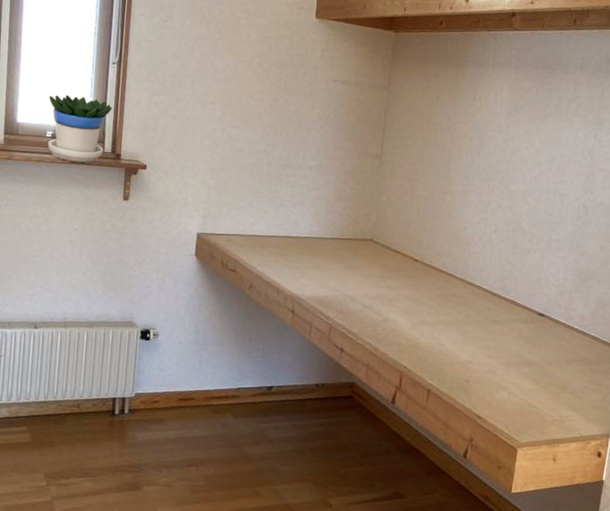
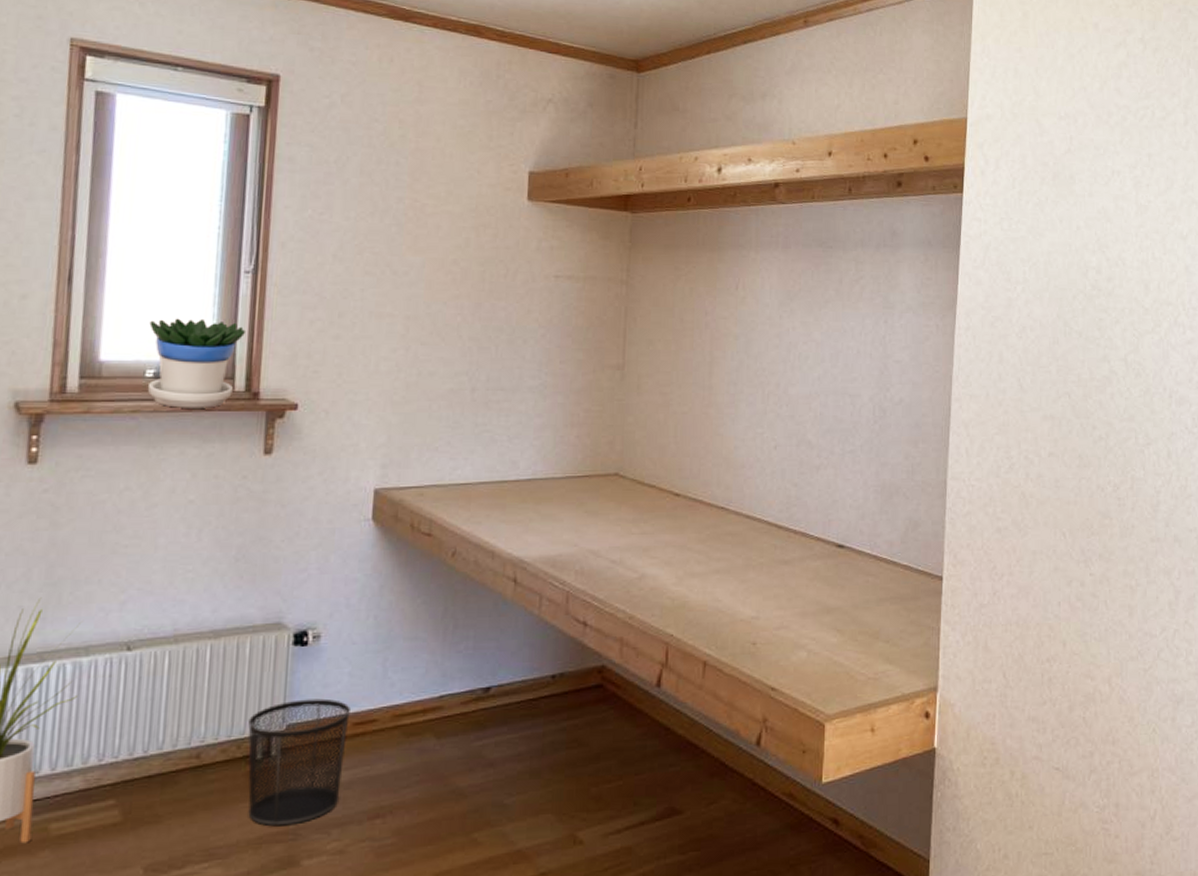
waste bin: none [110,377,177,462] -> present [248,698,350,827]

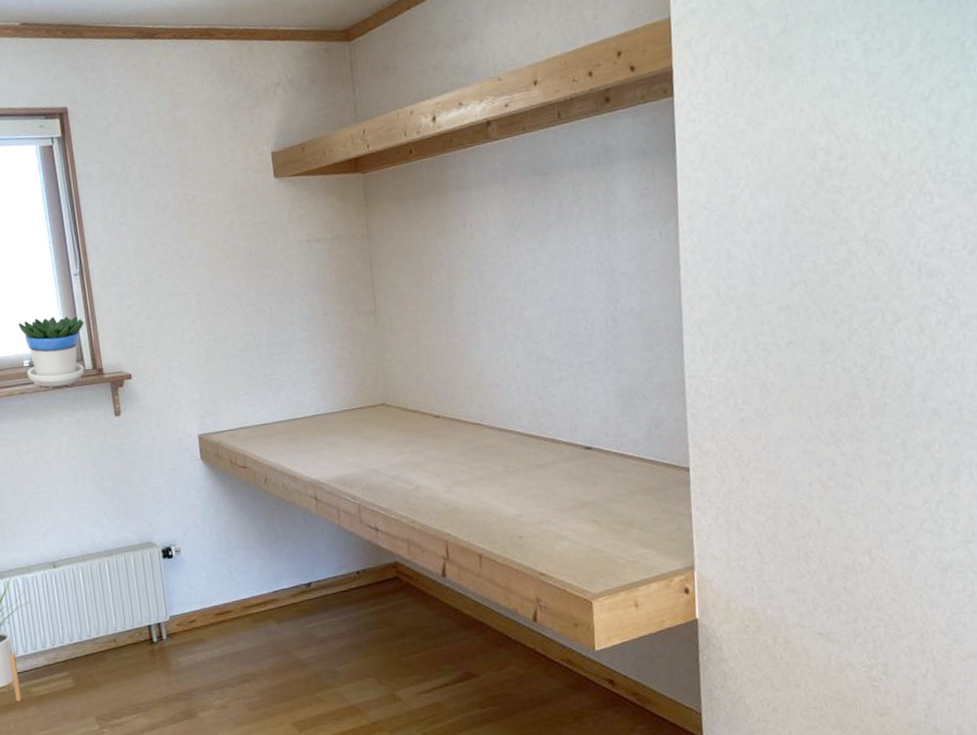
waste bin: present [248,698,350,827] -> none [143,596,215,689]

